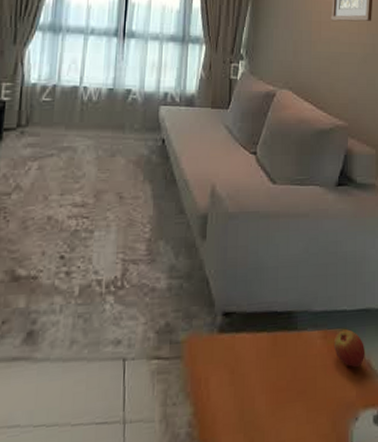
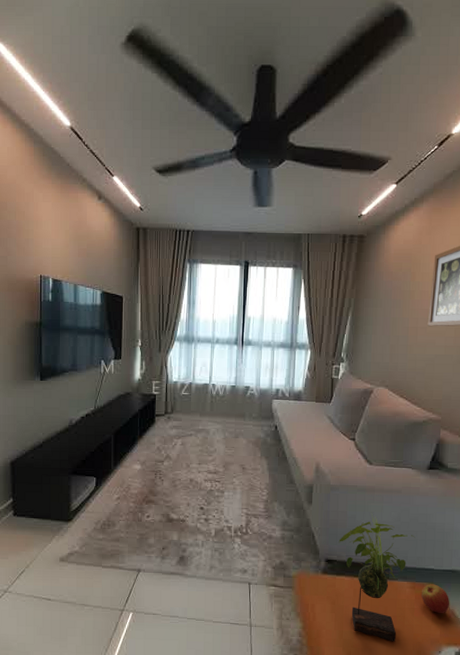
plant: none [238,244,325,415] -> present [338,512,415,642]

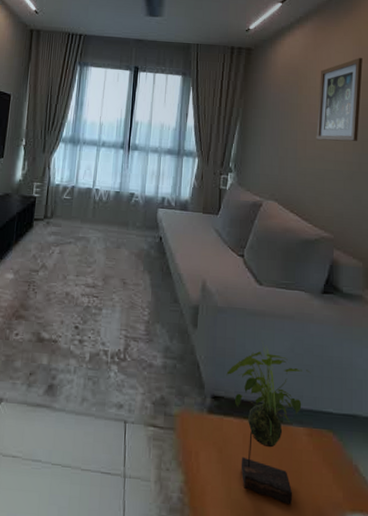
apple: present [421,584,450,614] -> none [319,431,353,471]

